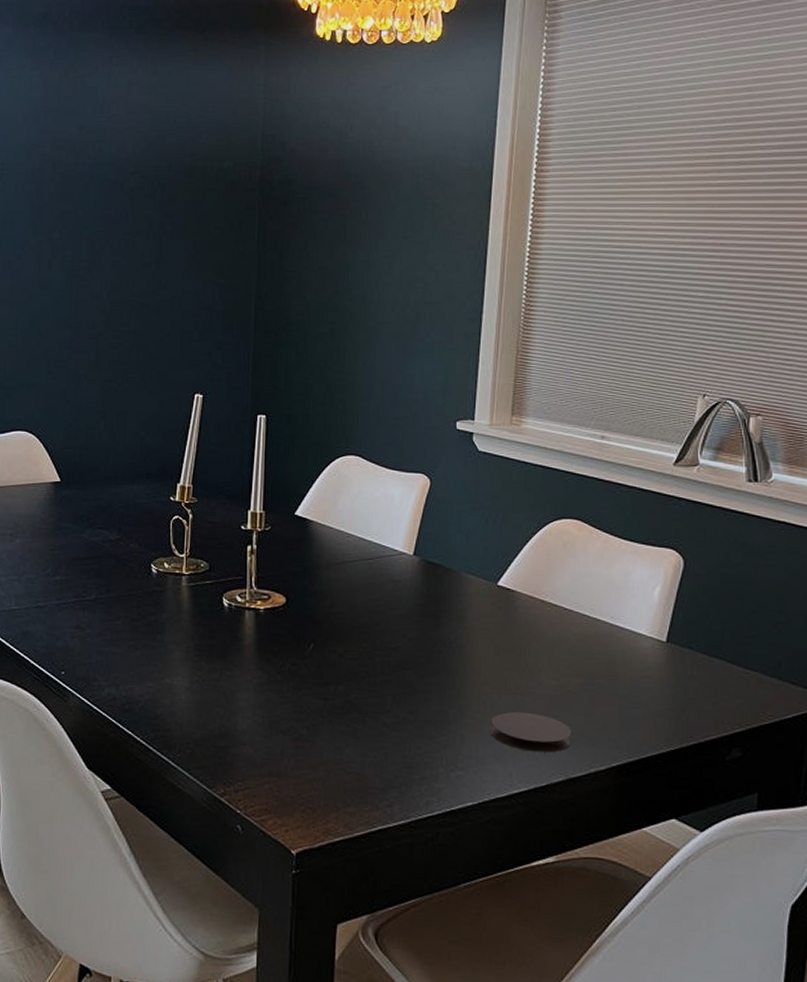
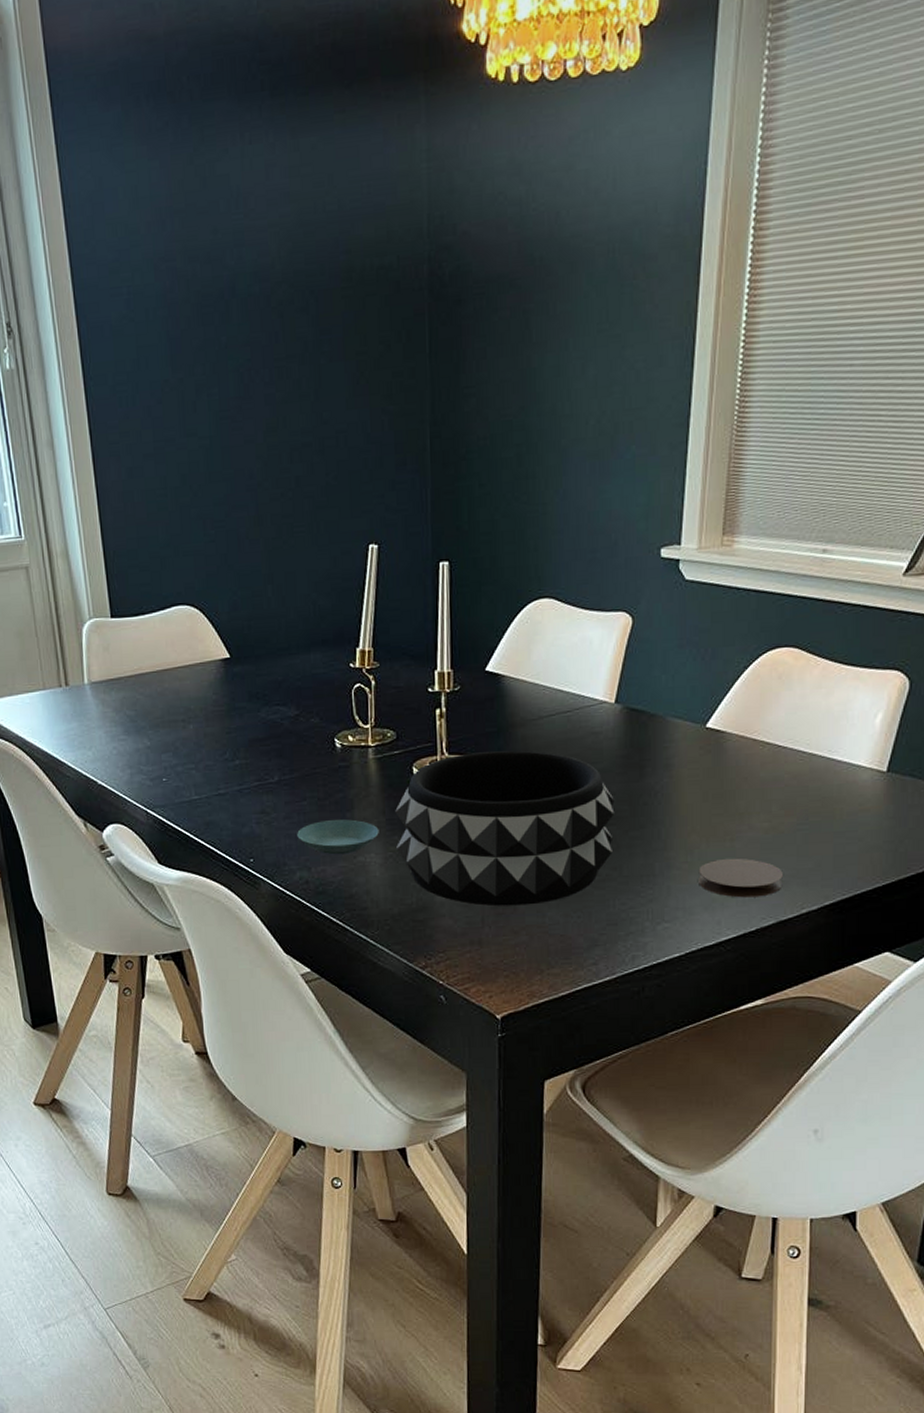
saucer: none [109,641,187,675] -> present [297,819,379,855]
decorative bowl: none [202,589,412,741] -> present [395,750,615,907]

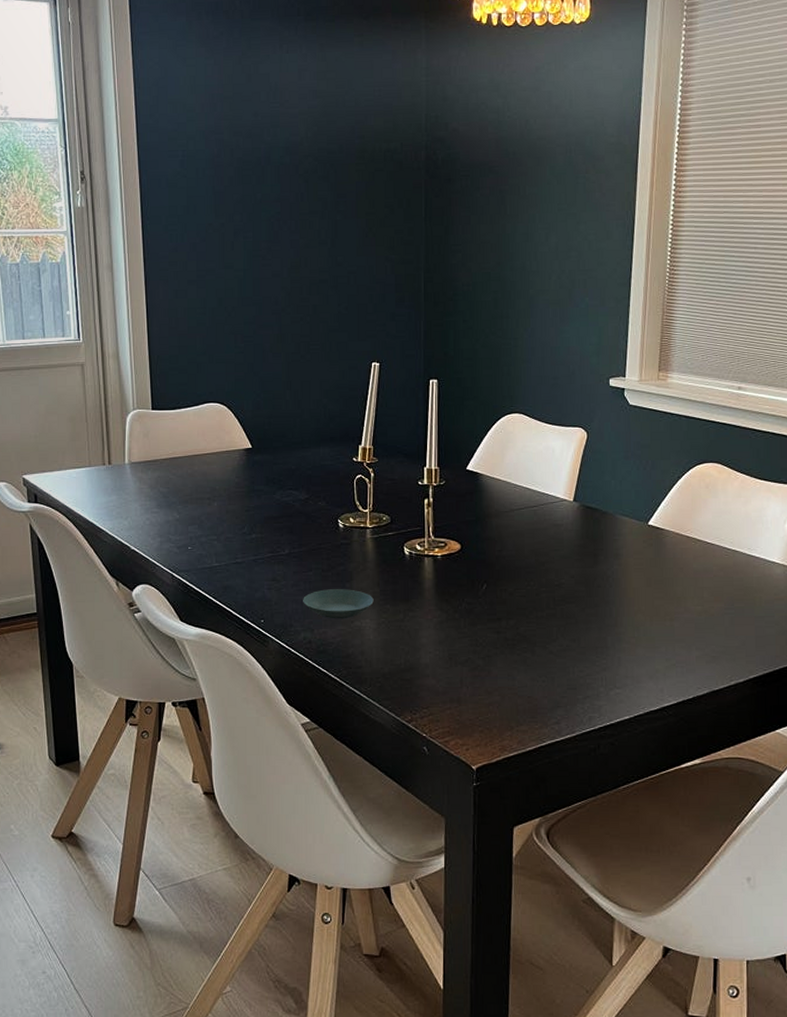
decorative bowl: present [395,750,615,907] -> none [387,537,574,669]
coaster: present [698,858,784,898] -> none [644,635,715,670]

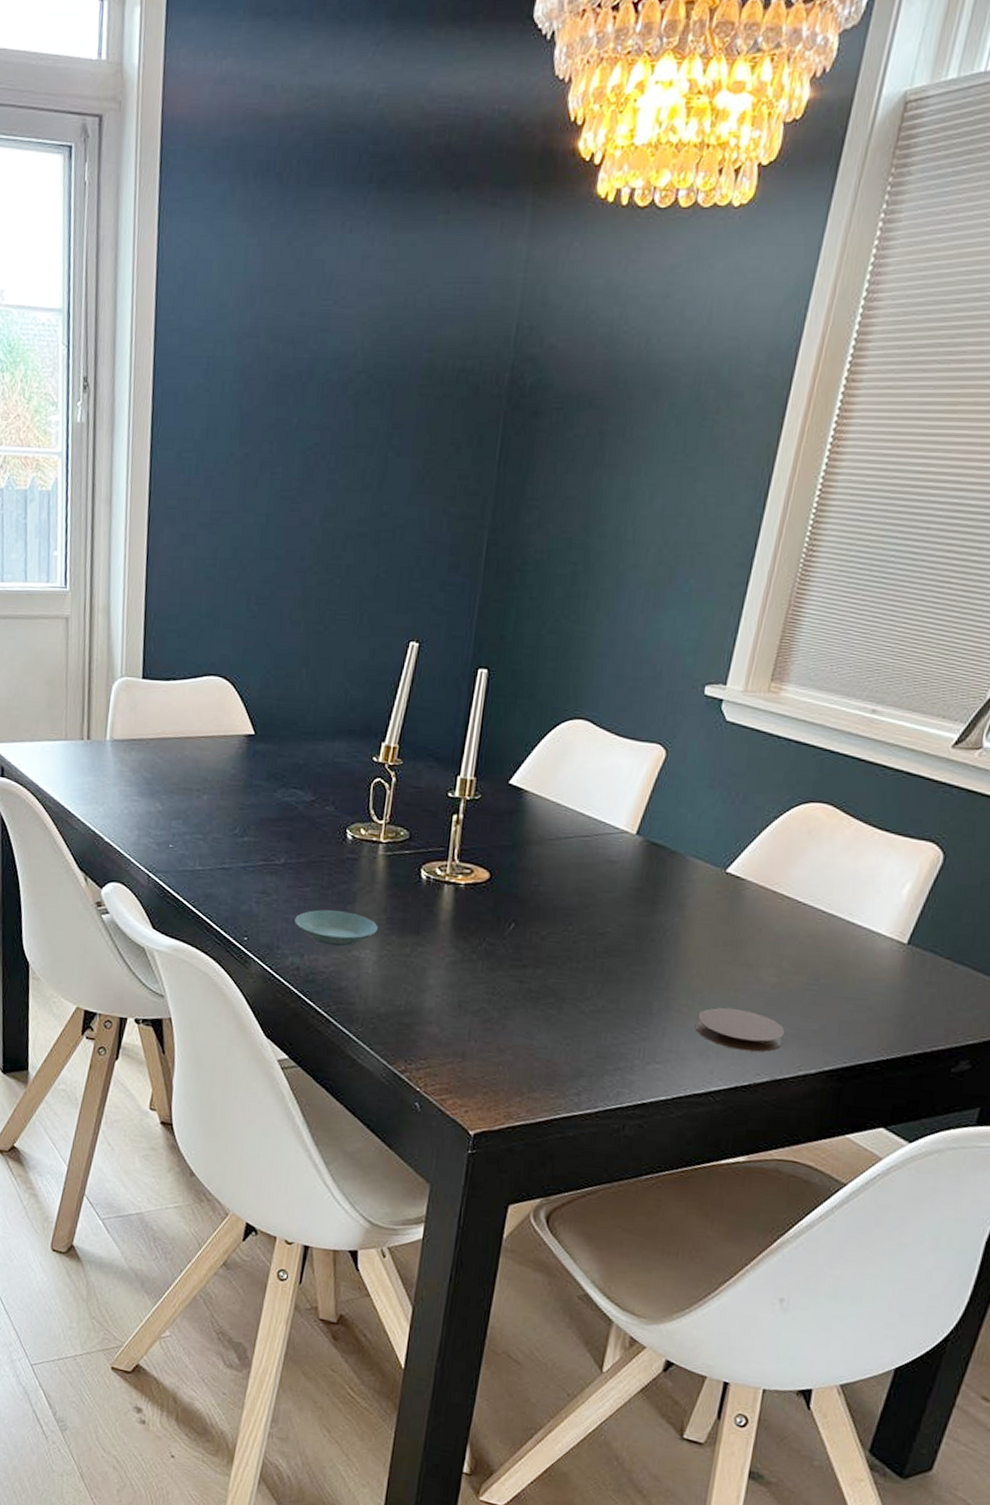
coaster: none [644,635,715,670] -> present [696,1007,786,1052]

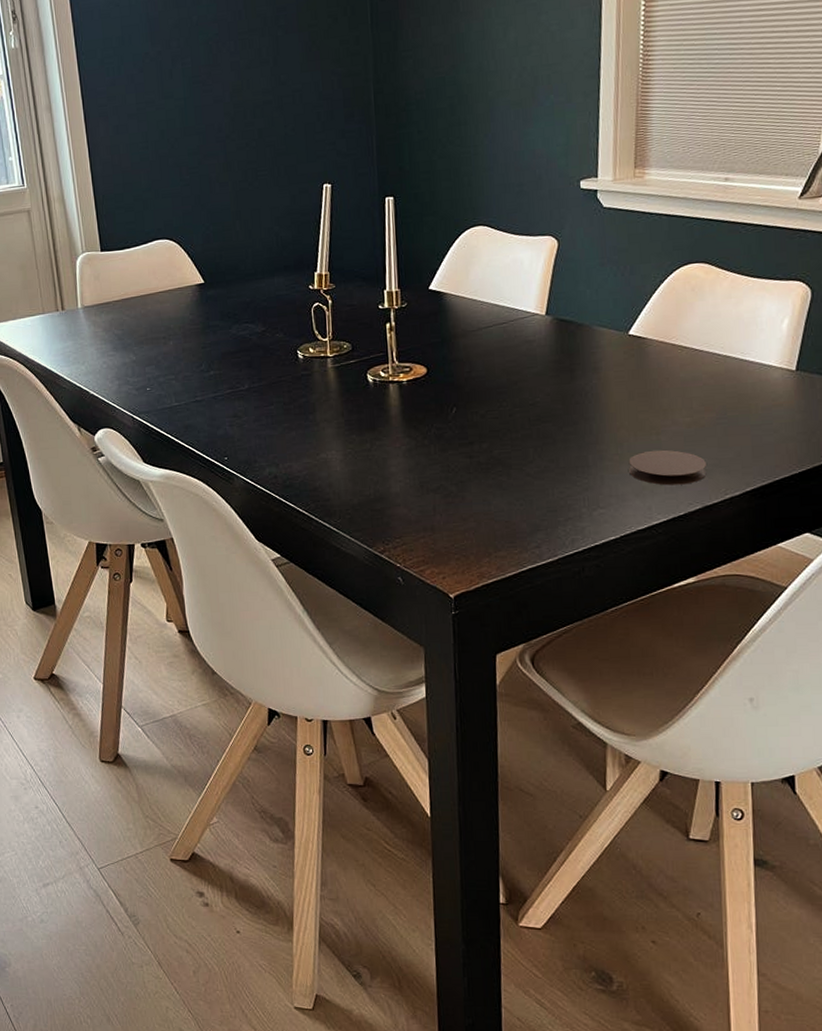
saucer: present [295,909,378,947] -> none [266,421,339,453]

